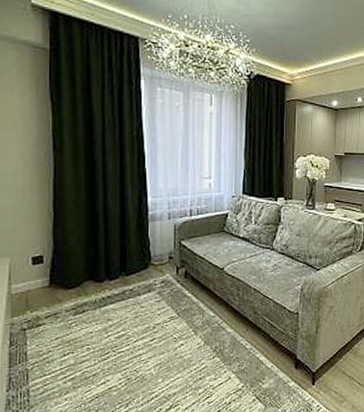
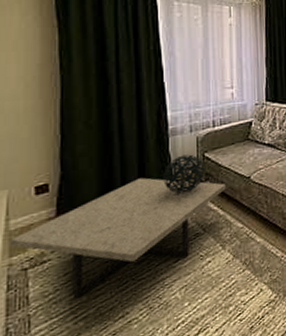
coffee table: none [12,259,200,361] -> present [10,177,226,299]
decorative orb: none [142,240,181,277] -> present [163,154,205,194]

